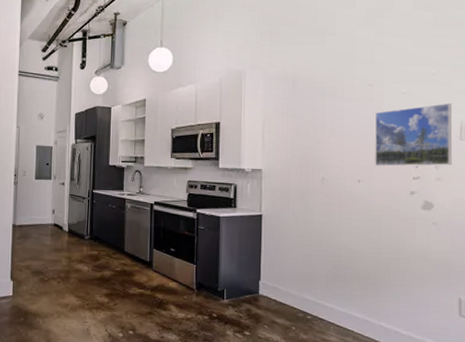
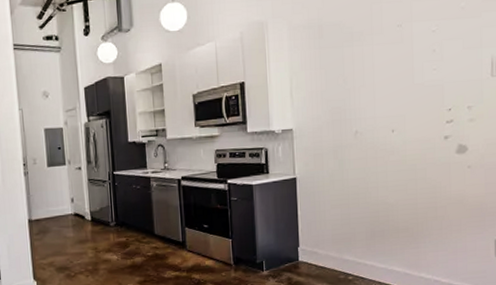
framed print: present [375,103,453,166] -> none [406,38,485,113]

